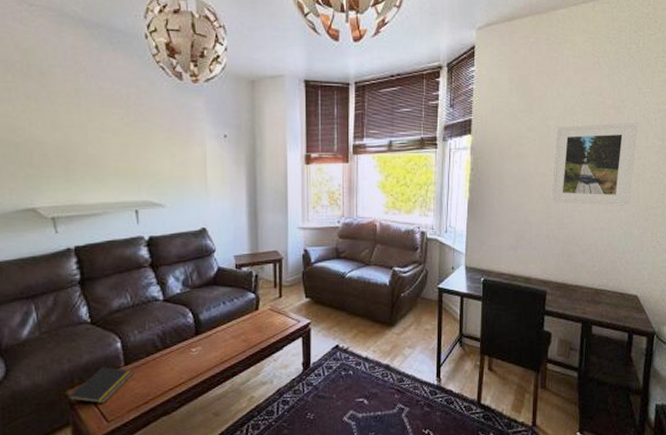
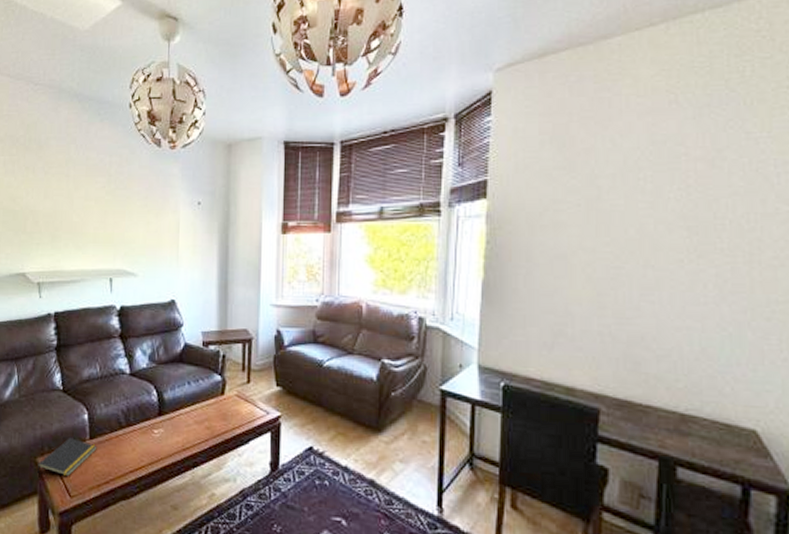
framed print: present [550,123,638,207] -> none [603,180,747,299]

